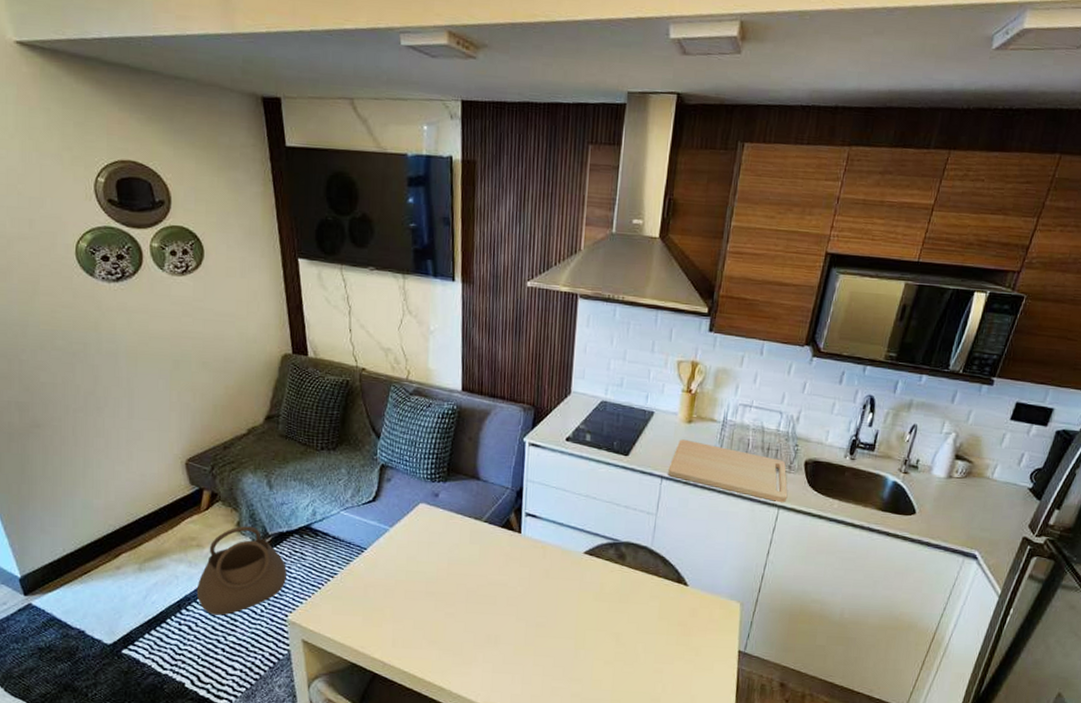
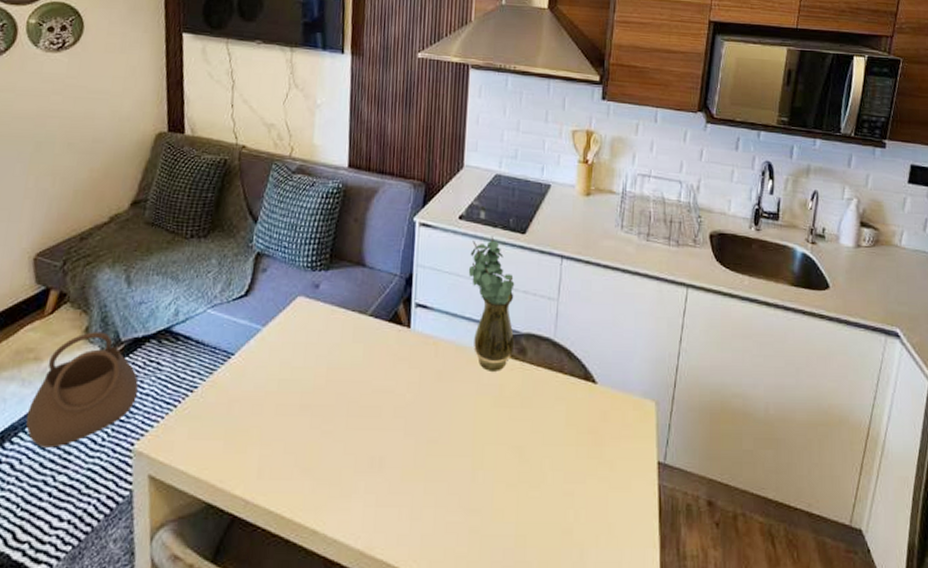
vase: none [574,456,617,572] -> present [468,235,515,371]
cutting board: present [668,439,788,503] -> none [568,213,696,282]

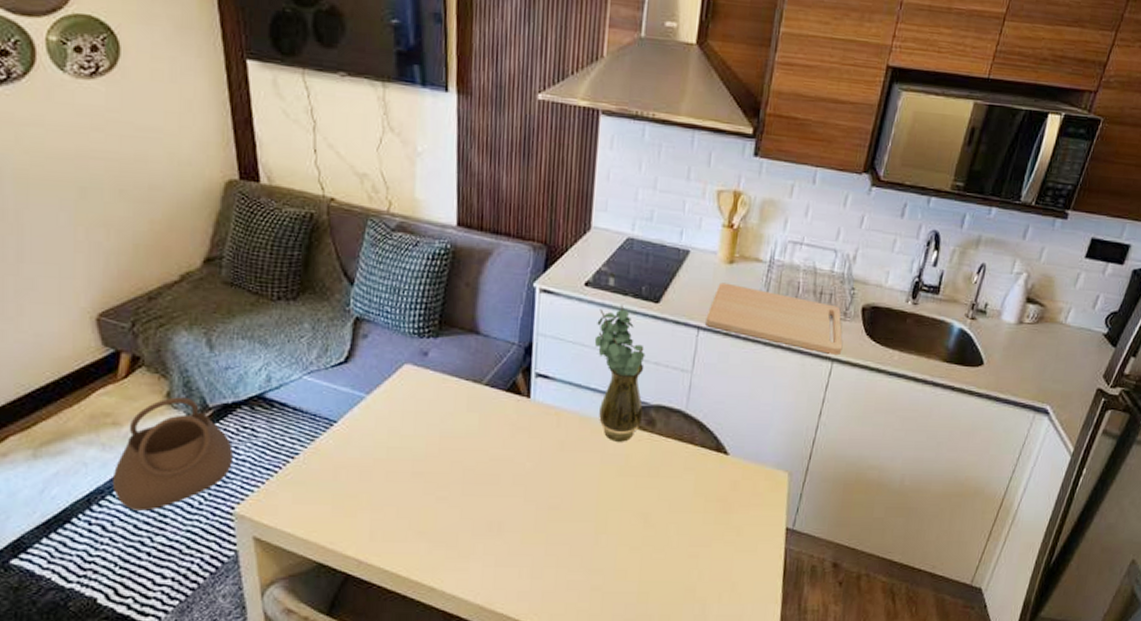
cutting board: none [568,213,696,282] -> present [705,282,843,356]

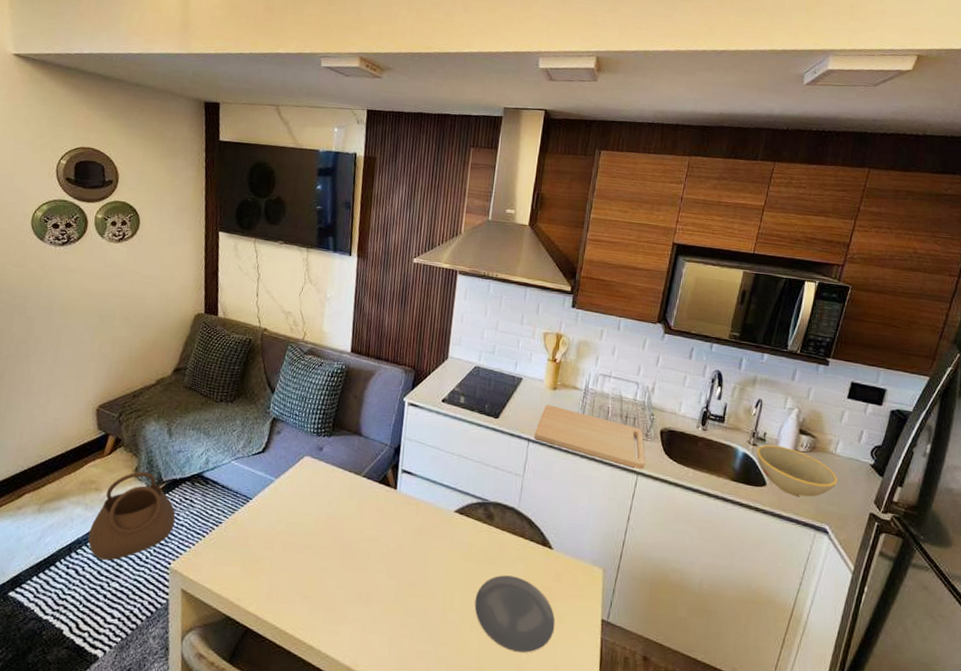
vase: present [594,304,645,442] -> none [447,418,487,532]
plate: none [634,488,732,571] -> present [474,575,555,653]
bowl: none [974,317,1065,375] -> present [756,444,838,497]

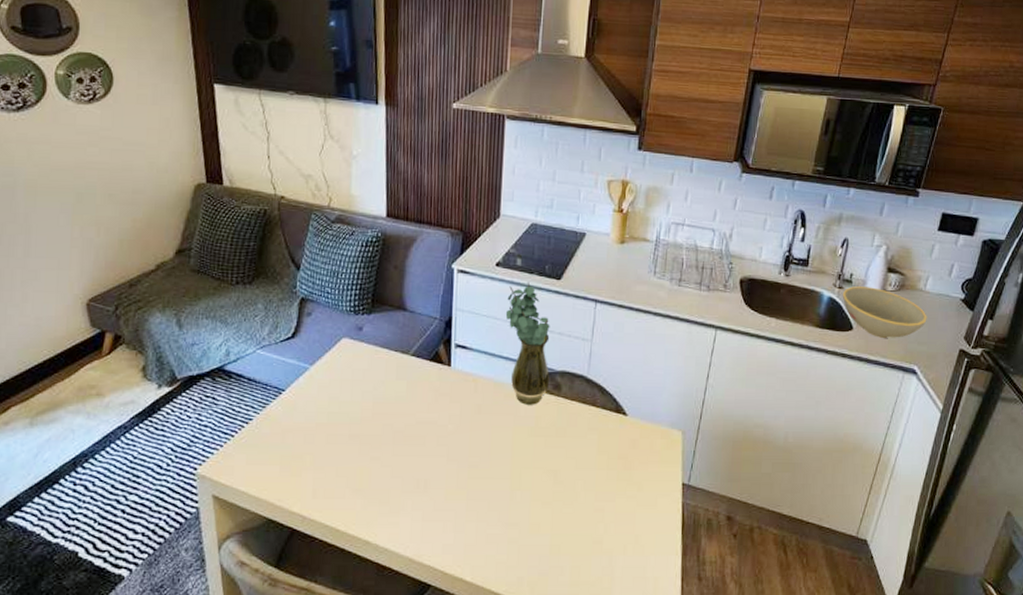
basket: present [88,471,176,561] -> none [94,370,197,472]
vase: none [447,418,487,532] -> present [505,281,550,405]
plate: present [474,575,555,653] -> none [545,447,633,525]
cutting board: present [534,404,646,470] -> none [602,260,725,324]

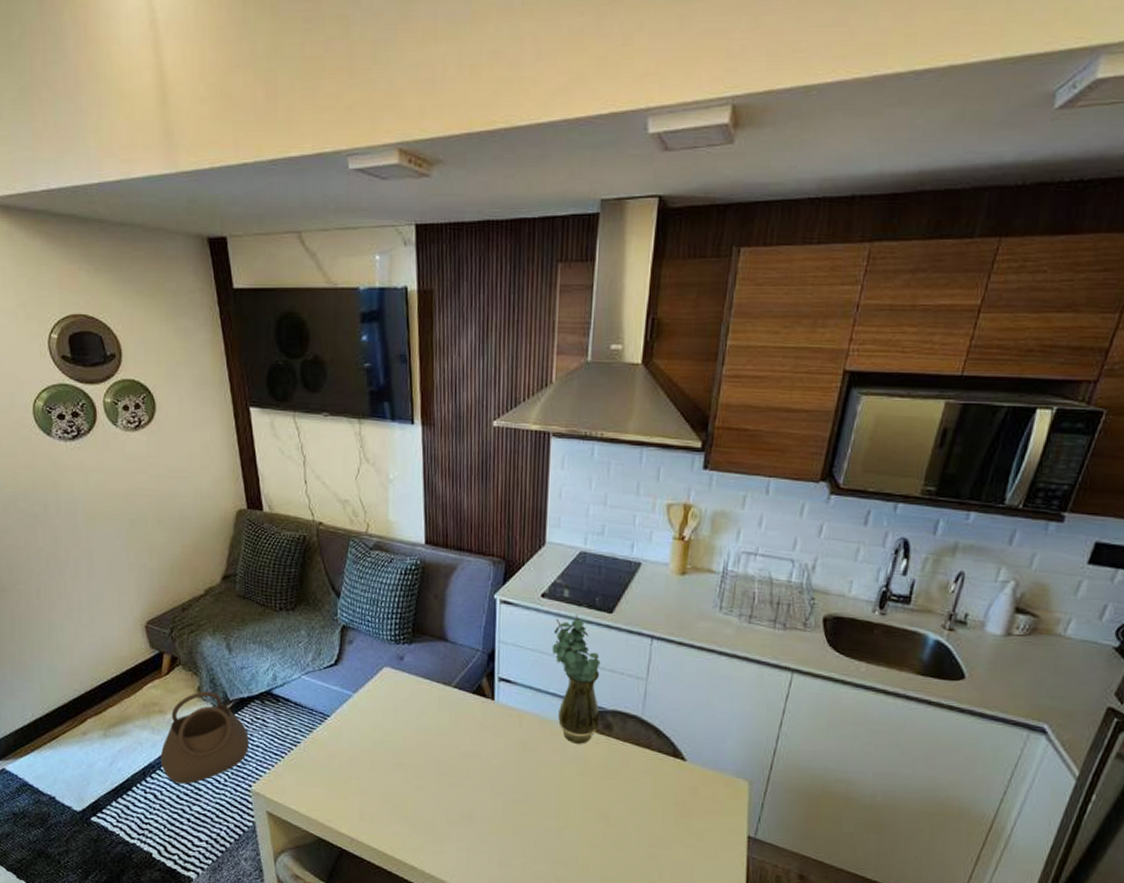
basket: none [94,370,197,472] -> present [160,691,249,784]
bowl: present [842,286,927,338] -> none [952,628,1066,691]

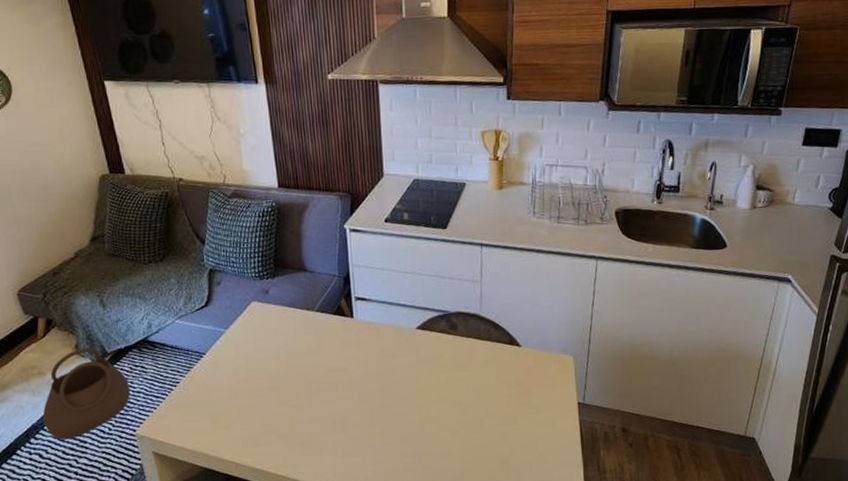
vase: present [552,614,601,744] -> none [398,233,446,346]

